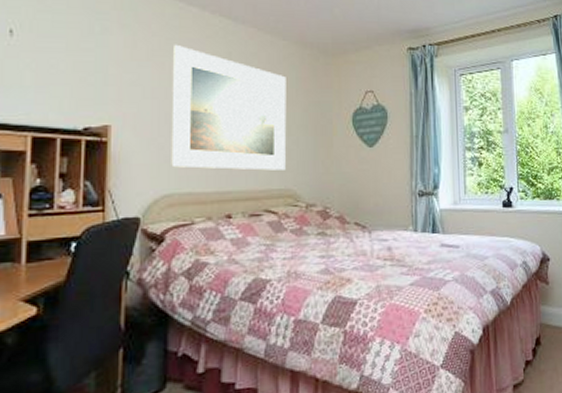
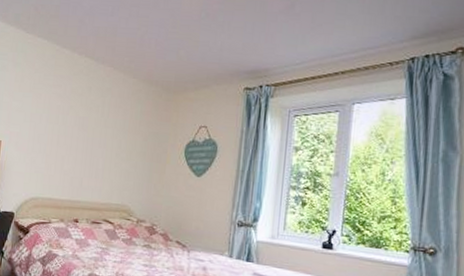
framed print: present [169,44,287,171] -> none [38,79,133,189]

